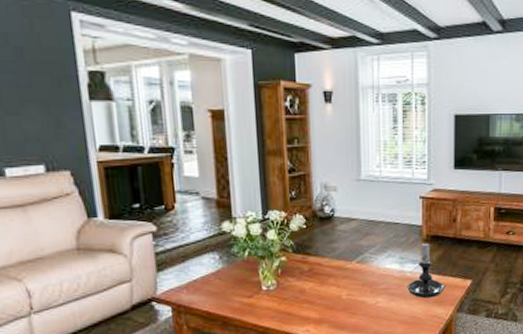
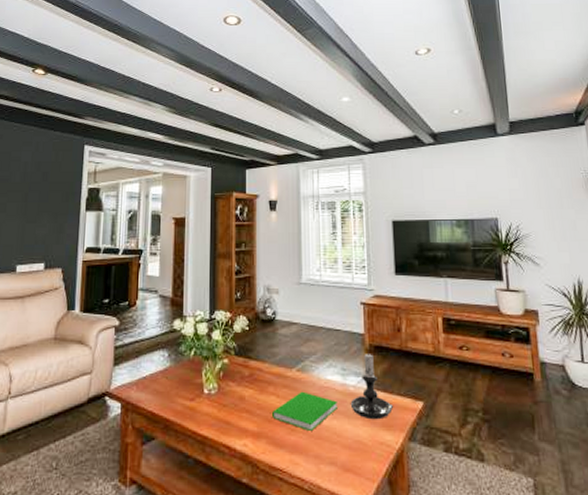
book: none [332,280,395,314] -> present [271,391,337,432]

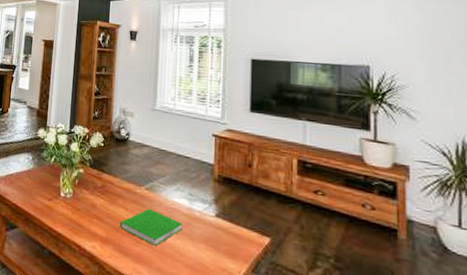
candle holder: present [350,351,394,420] -> none [195,181,239,248]

